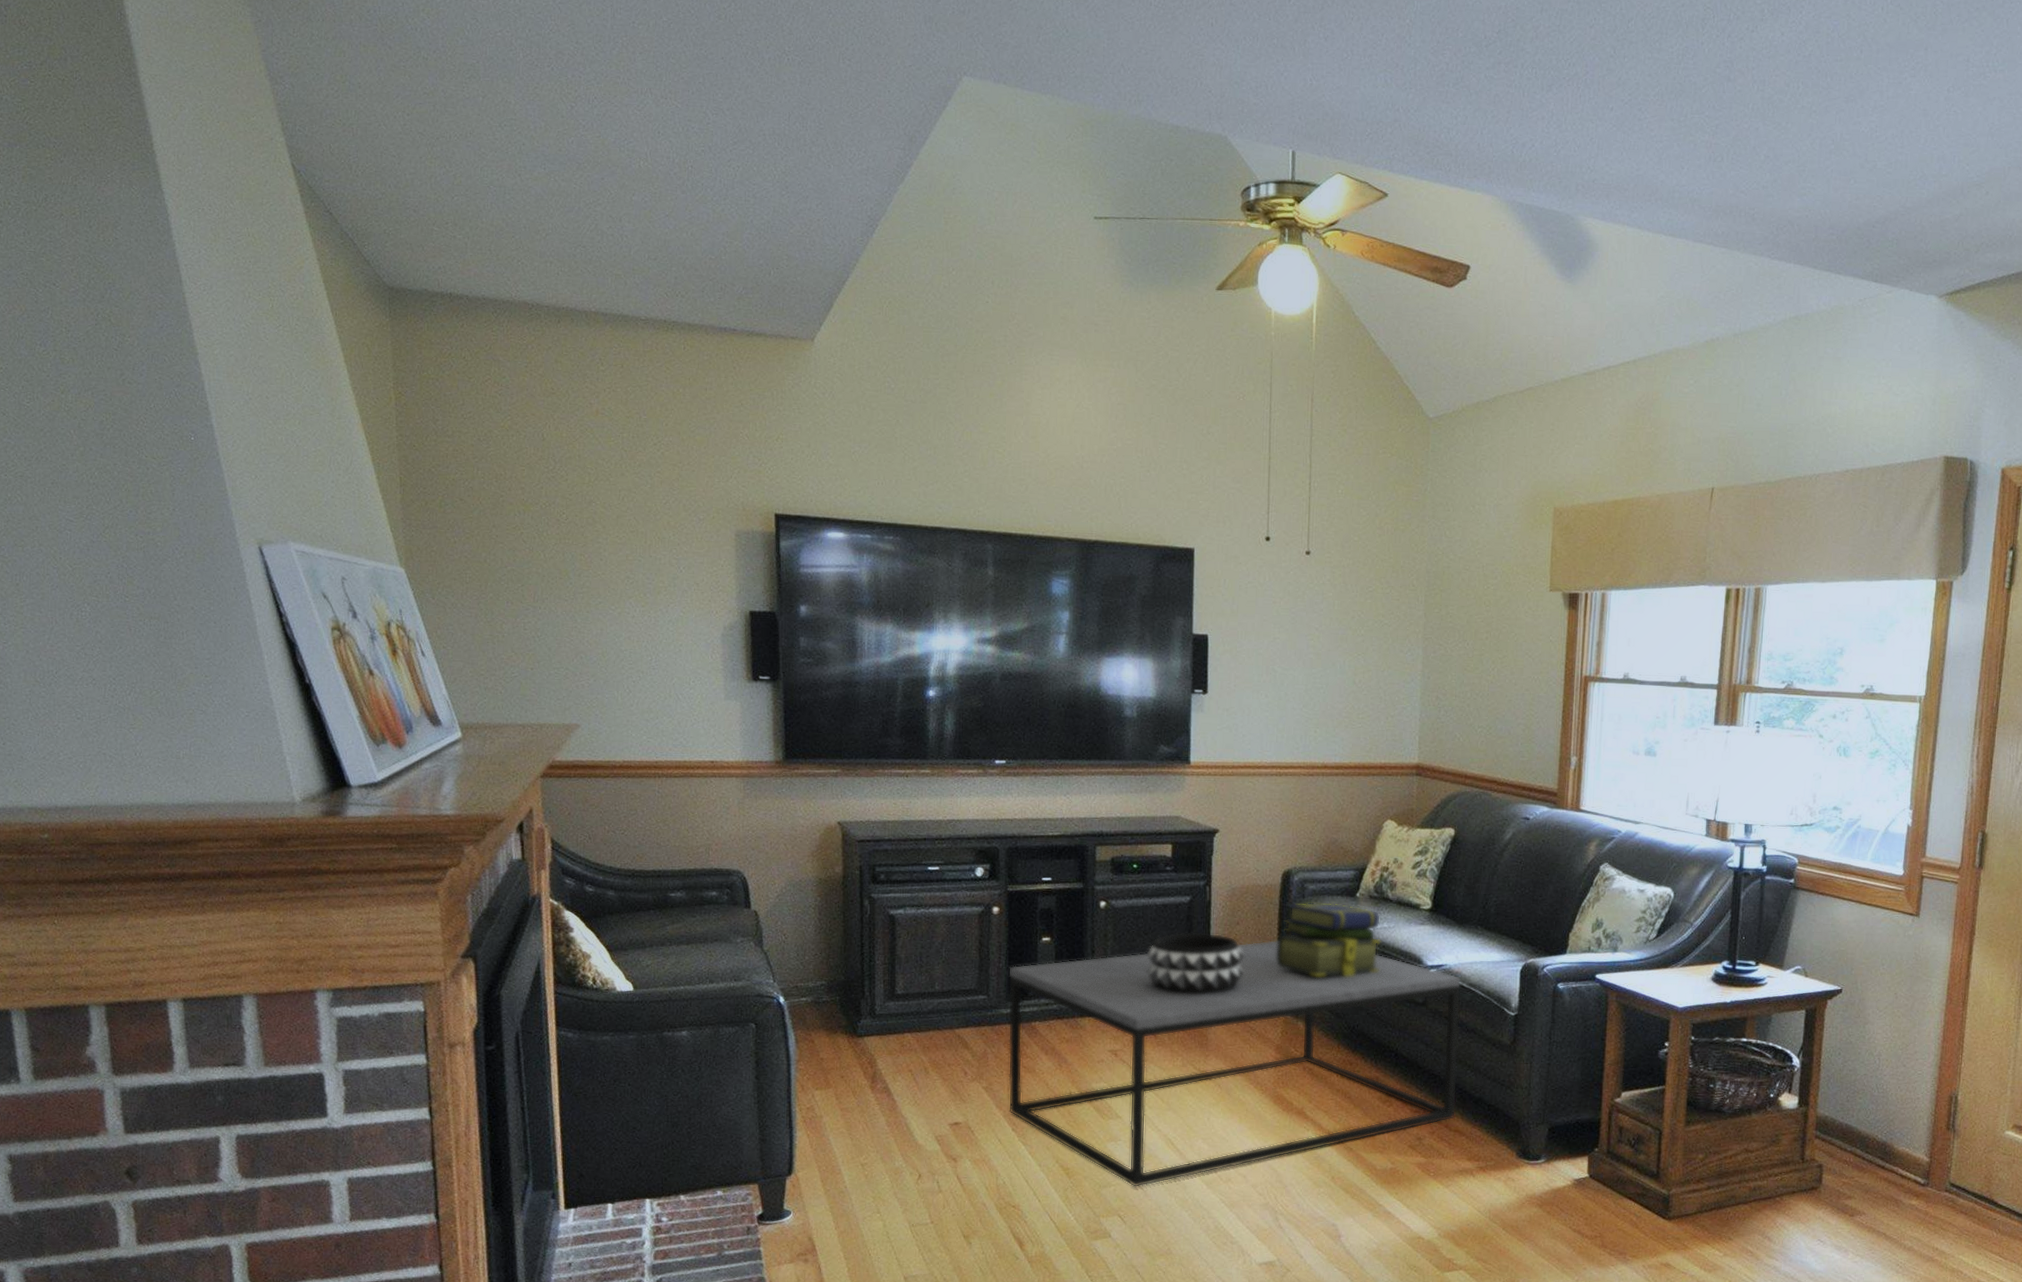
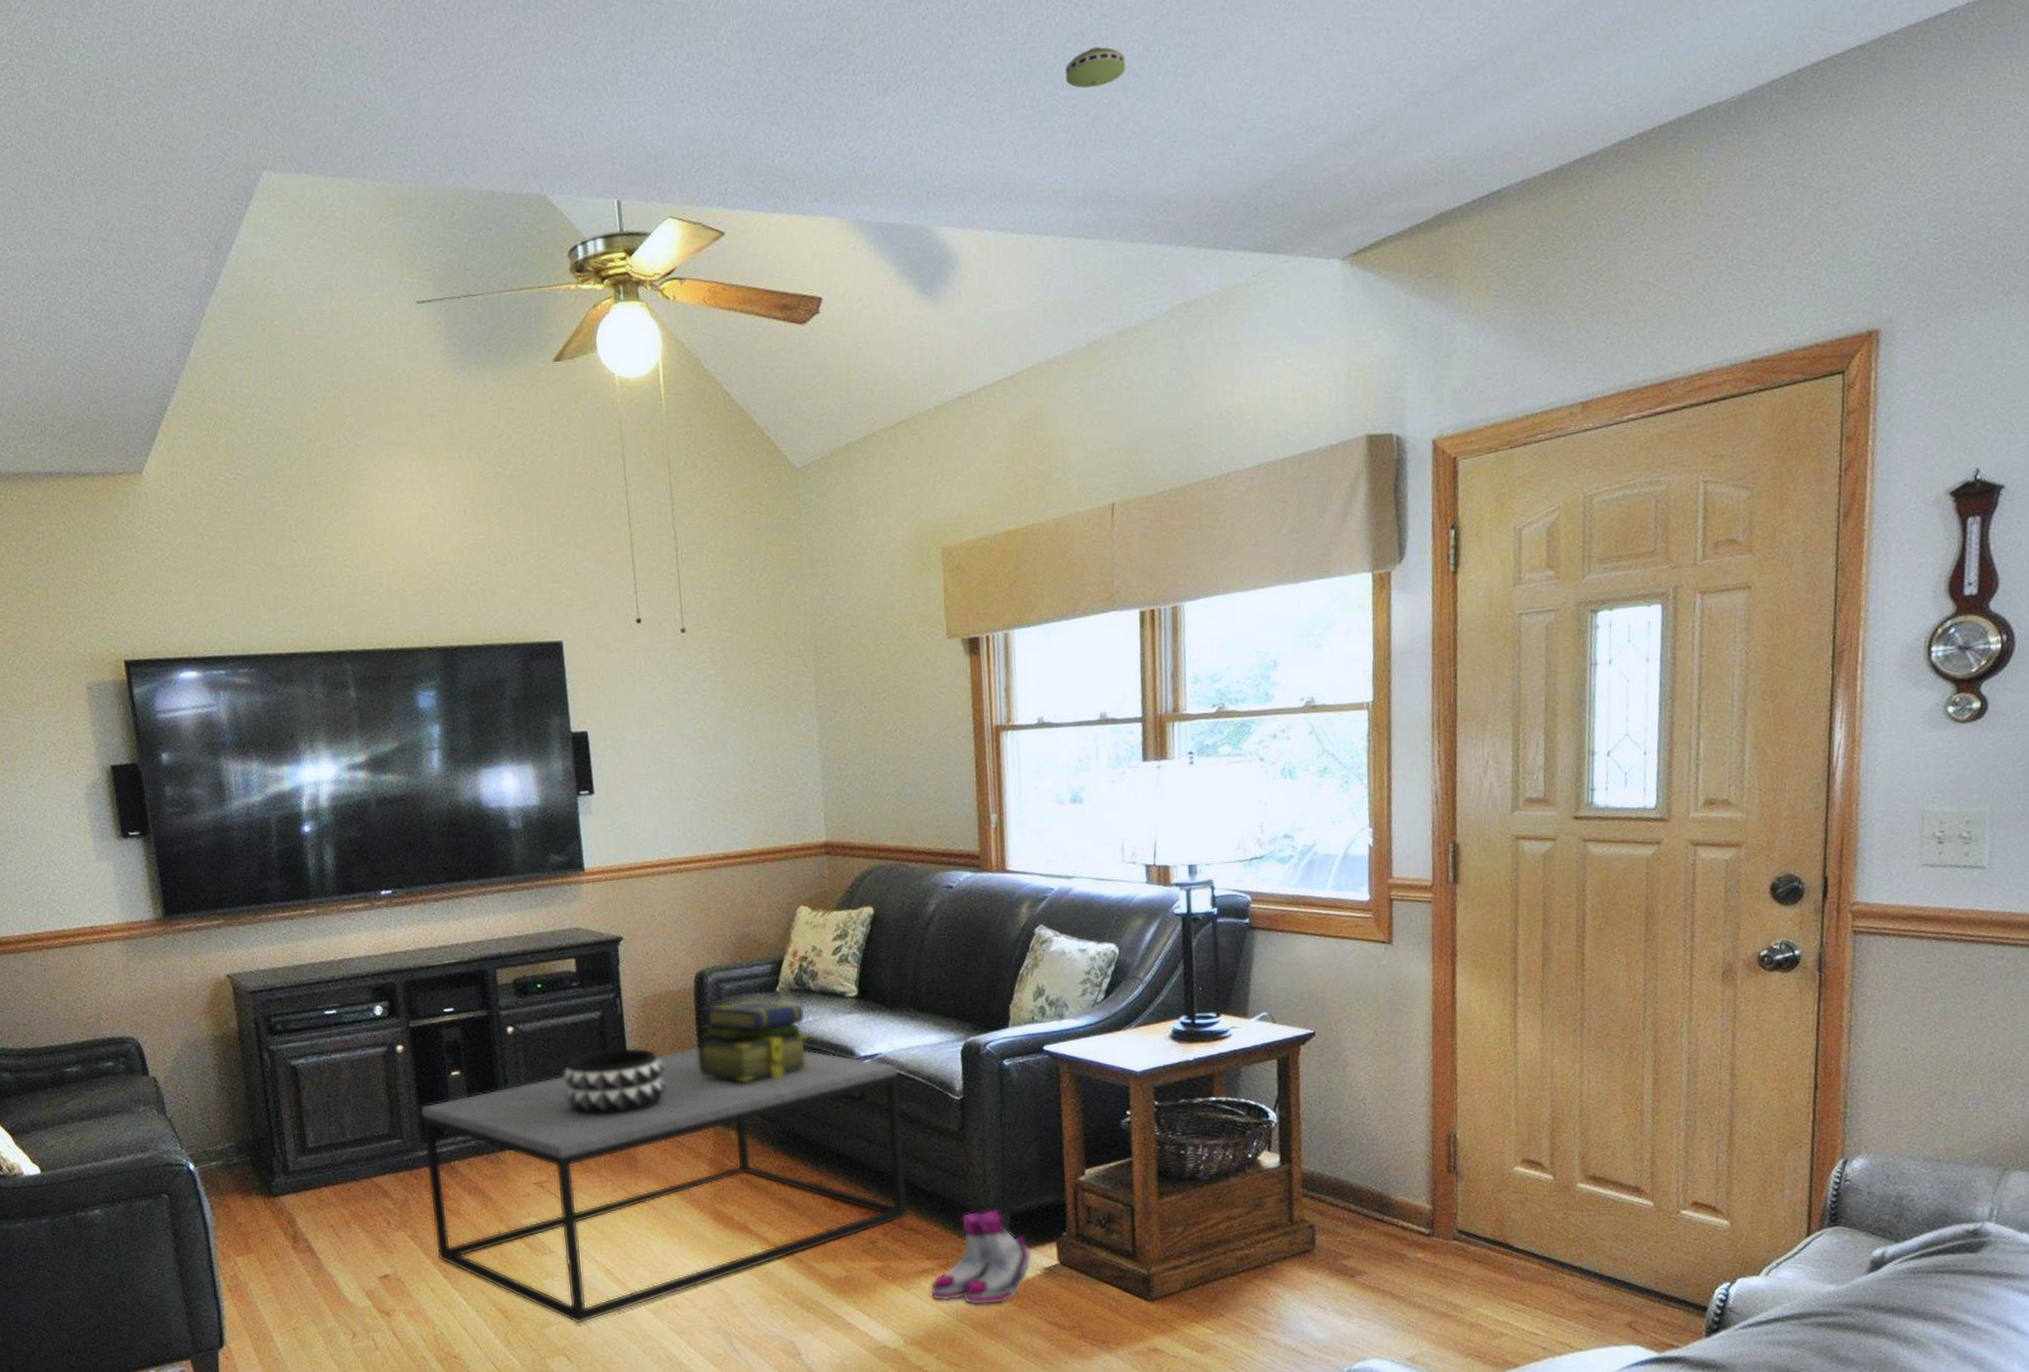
boots: none [1467,1119,1565,1208] -> present [929,1208,1032,1306]
smoke detector: none [1712,75,1768,112] -> present [1065,46,1126,88]

